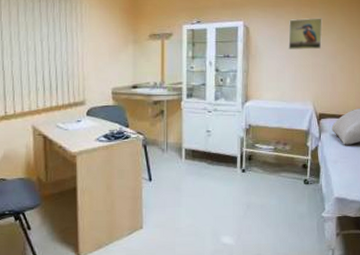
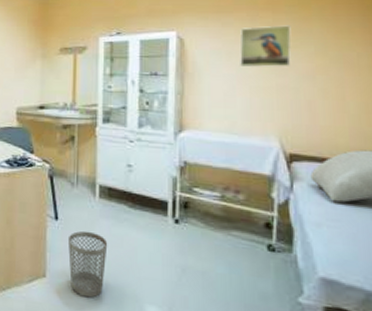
wastebasket: none [160,187,193,239] -> present [67,230,108,298]

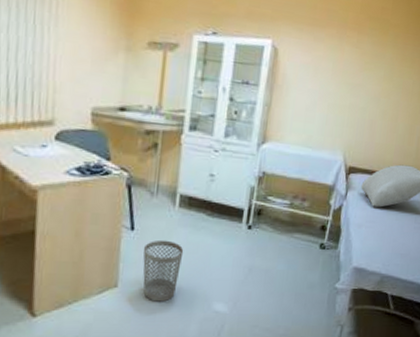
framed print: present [239,25,291,68] -> none [323,44,370,88]

